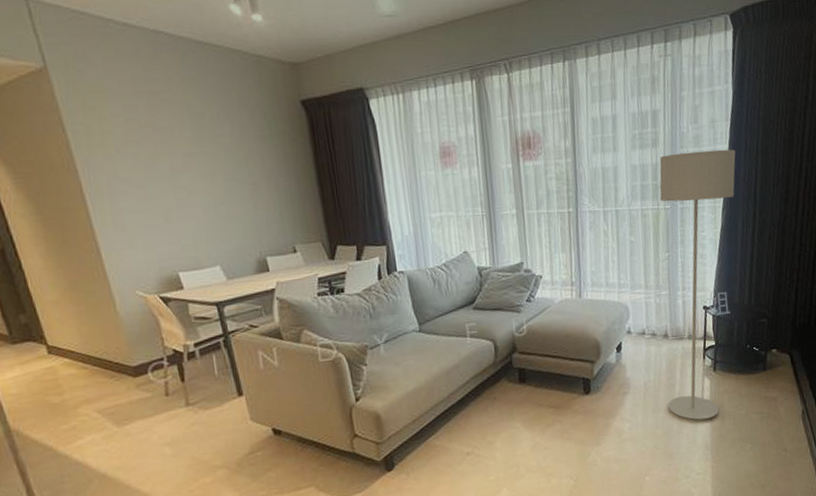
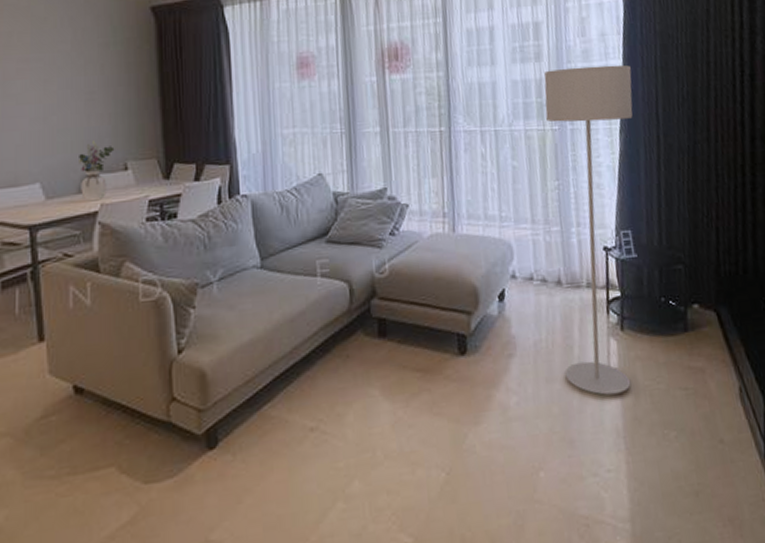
bouquet: none [251,227,283,281] -> present [79,141,115,202]

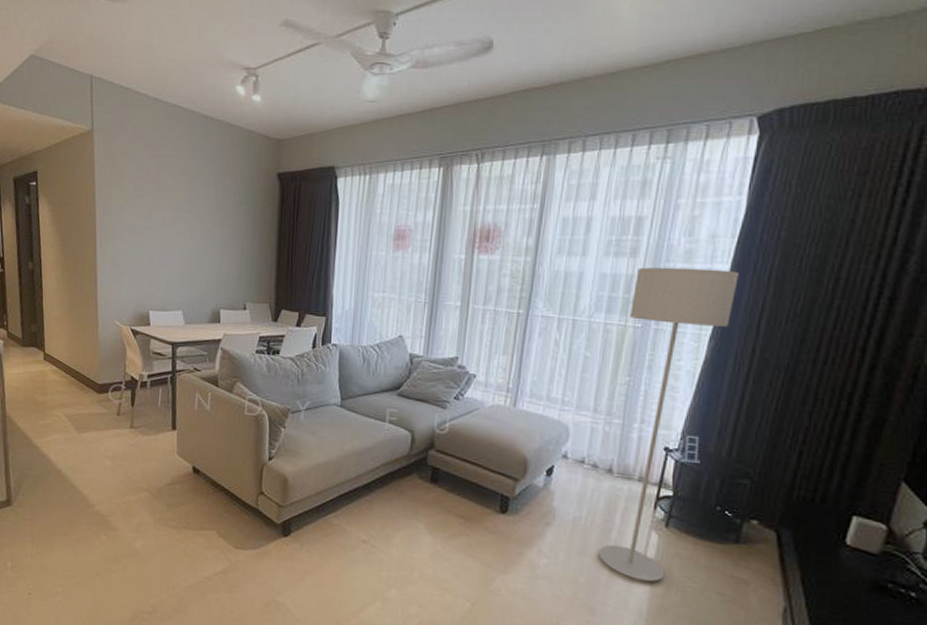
bouquet: present [79,141,115,202] -> none [210,282,238,331]

